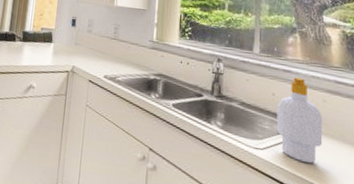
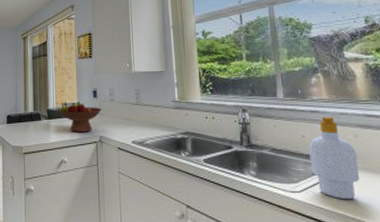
fruit bowl: none [35,26,79,60] -> present [59,102,102,132]

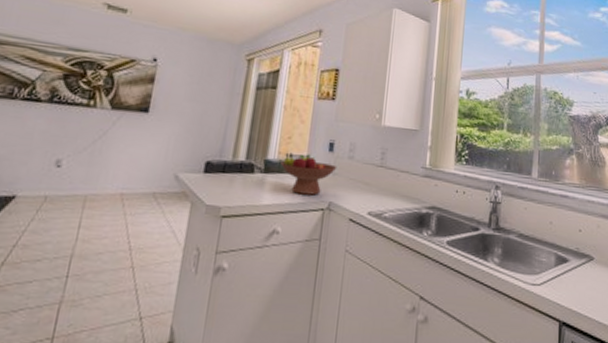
soap bottle: present [308,117,360,200] -> none [553,203,597,296]

